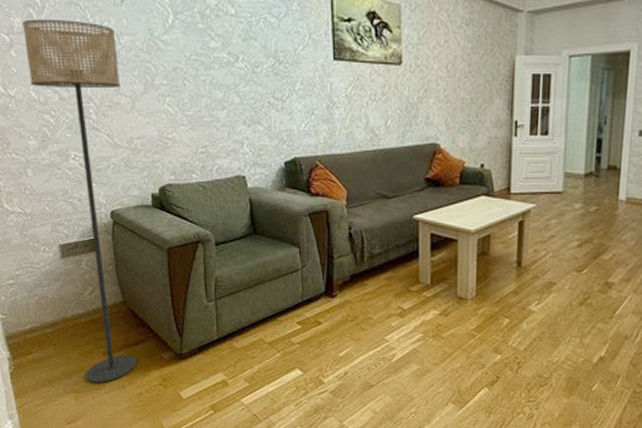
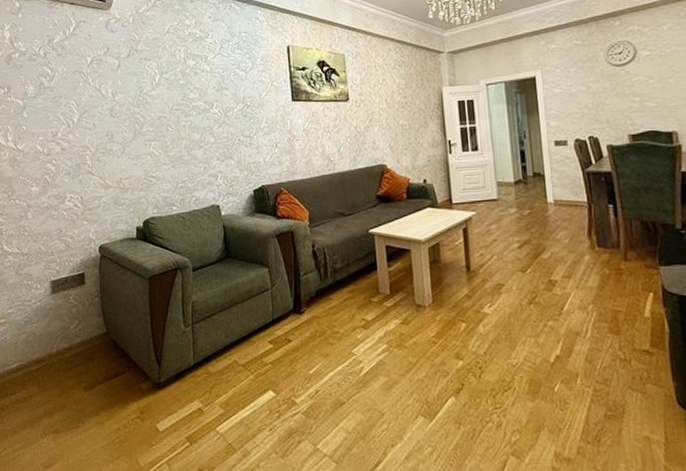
floor lamp: present [22,19,138,383] -> none [35,84,117,421]

